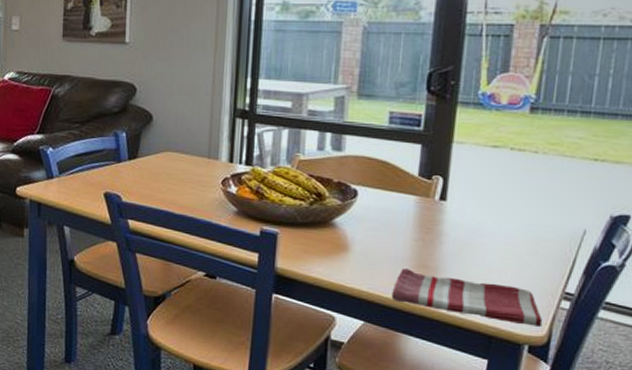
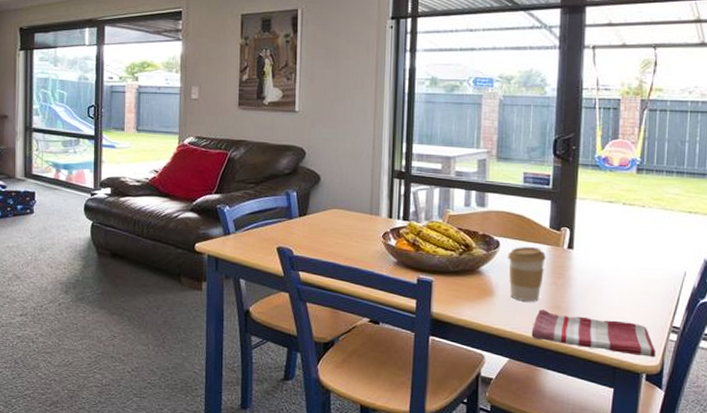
coffee cup: none [366,197,413,259] -> present [508,247,546,302]

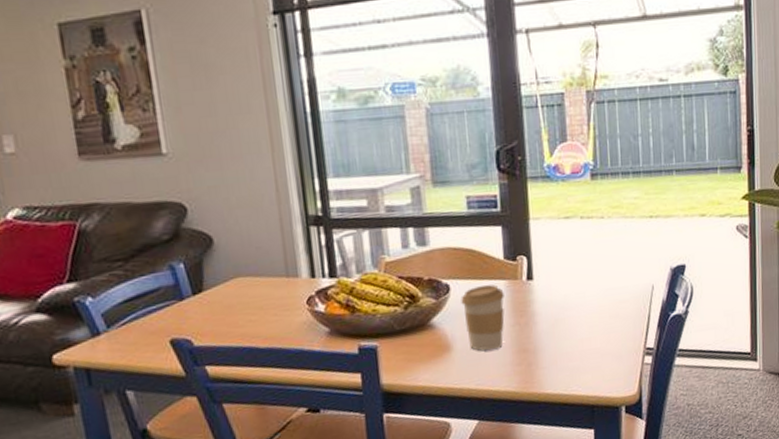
dish towel: present [531,310,656,357] -> none [499,352,633,392]

